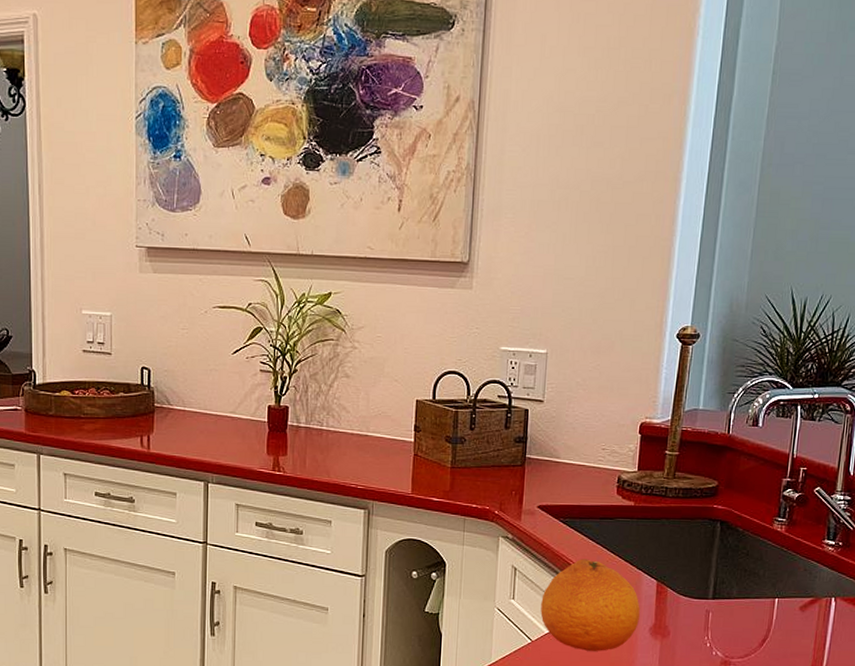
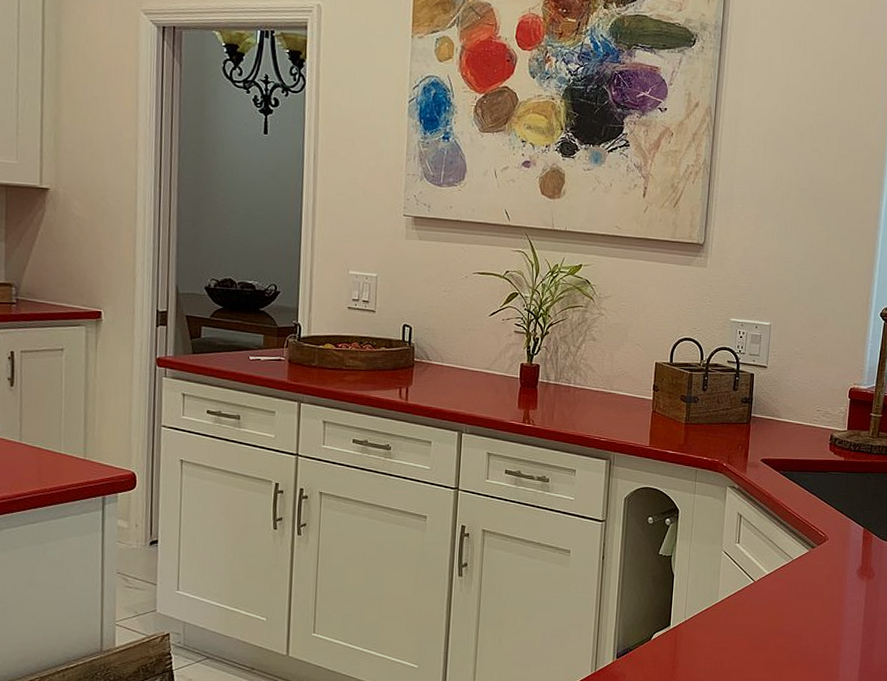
fruit: present [540,559,640,651] -> none [762,507,849,591]

